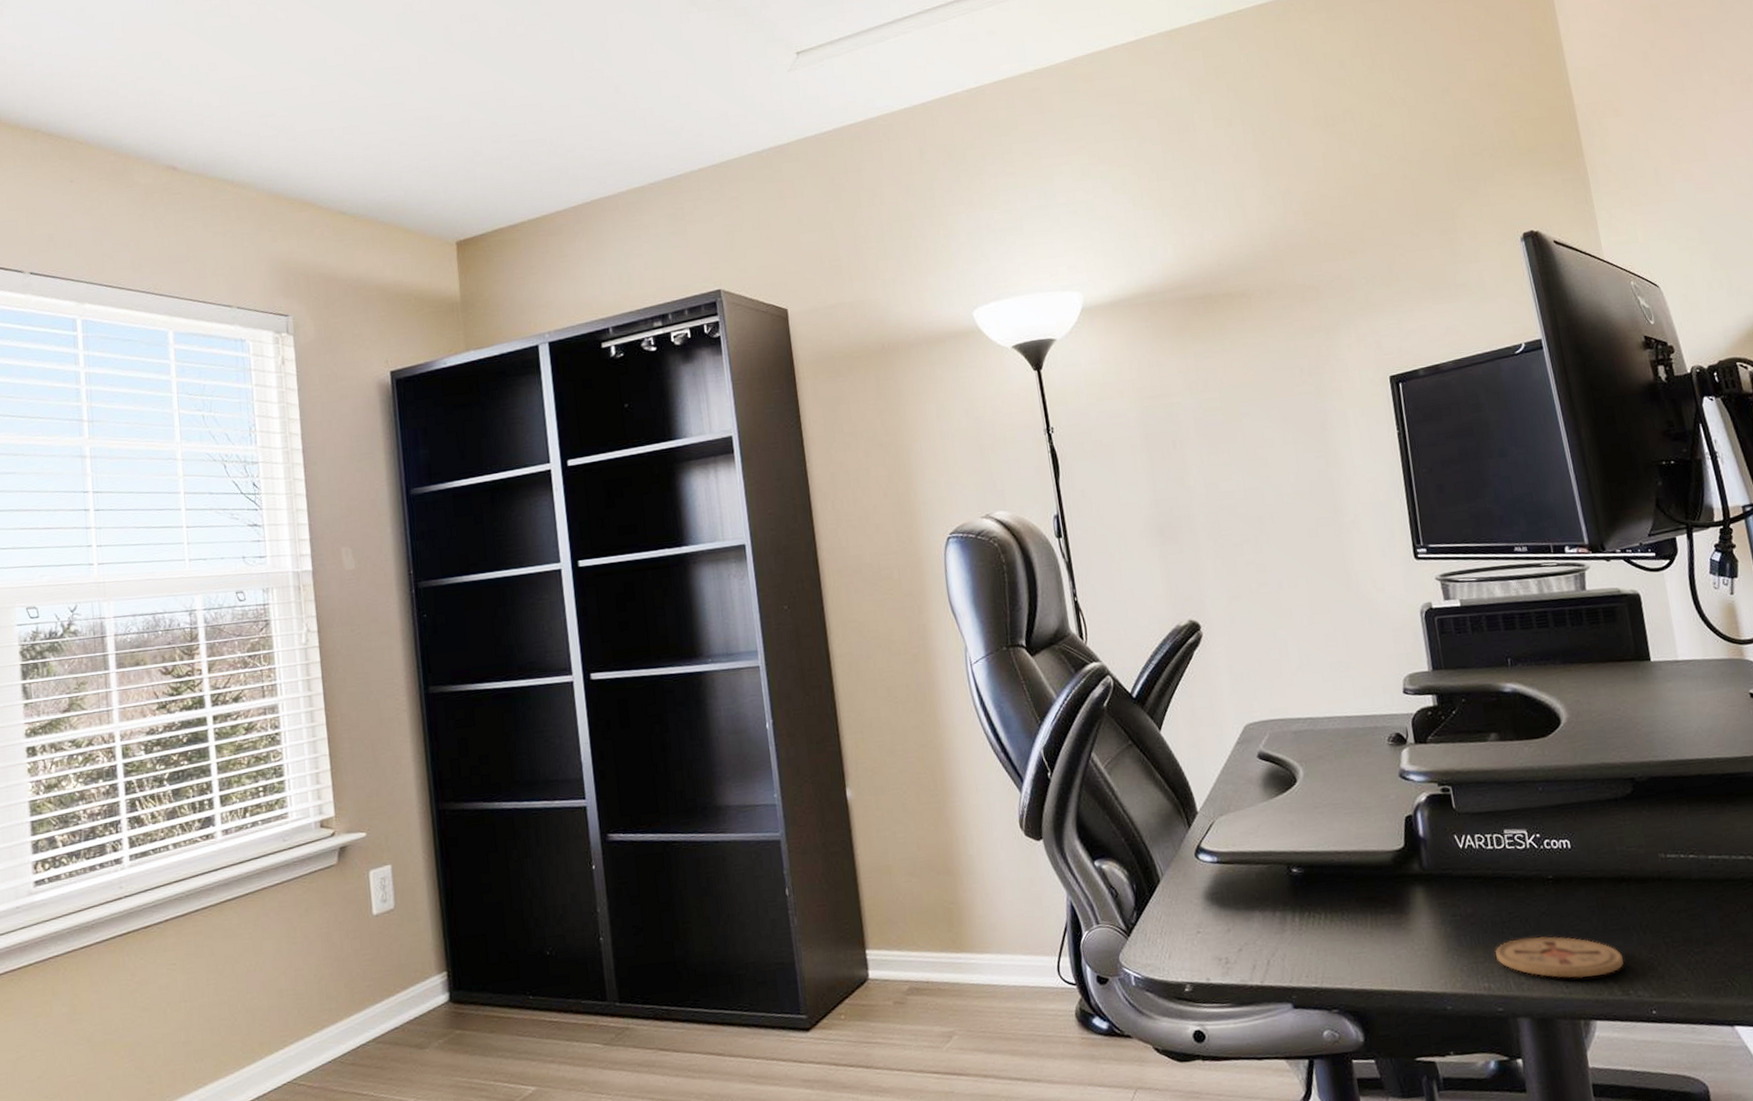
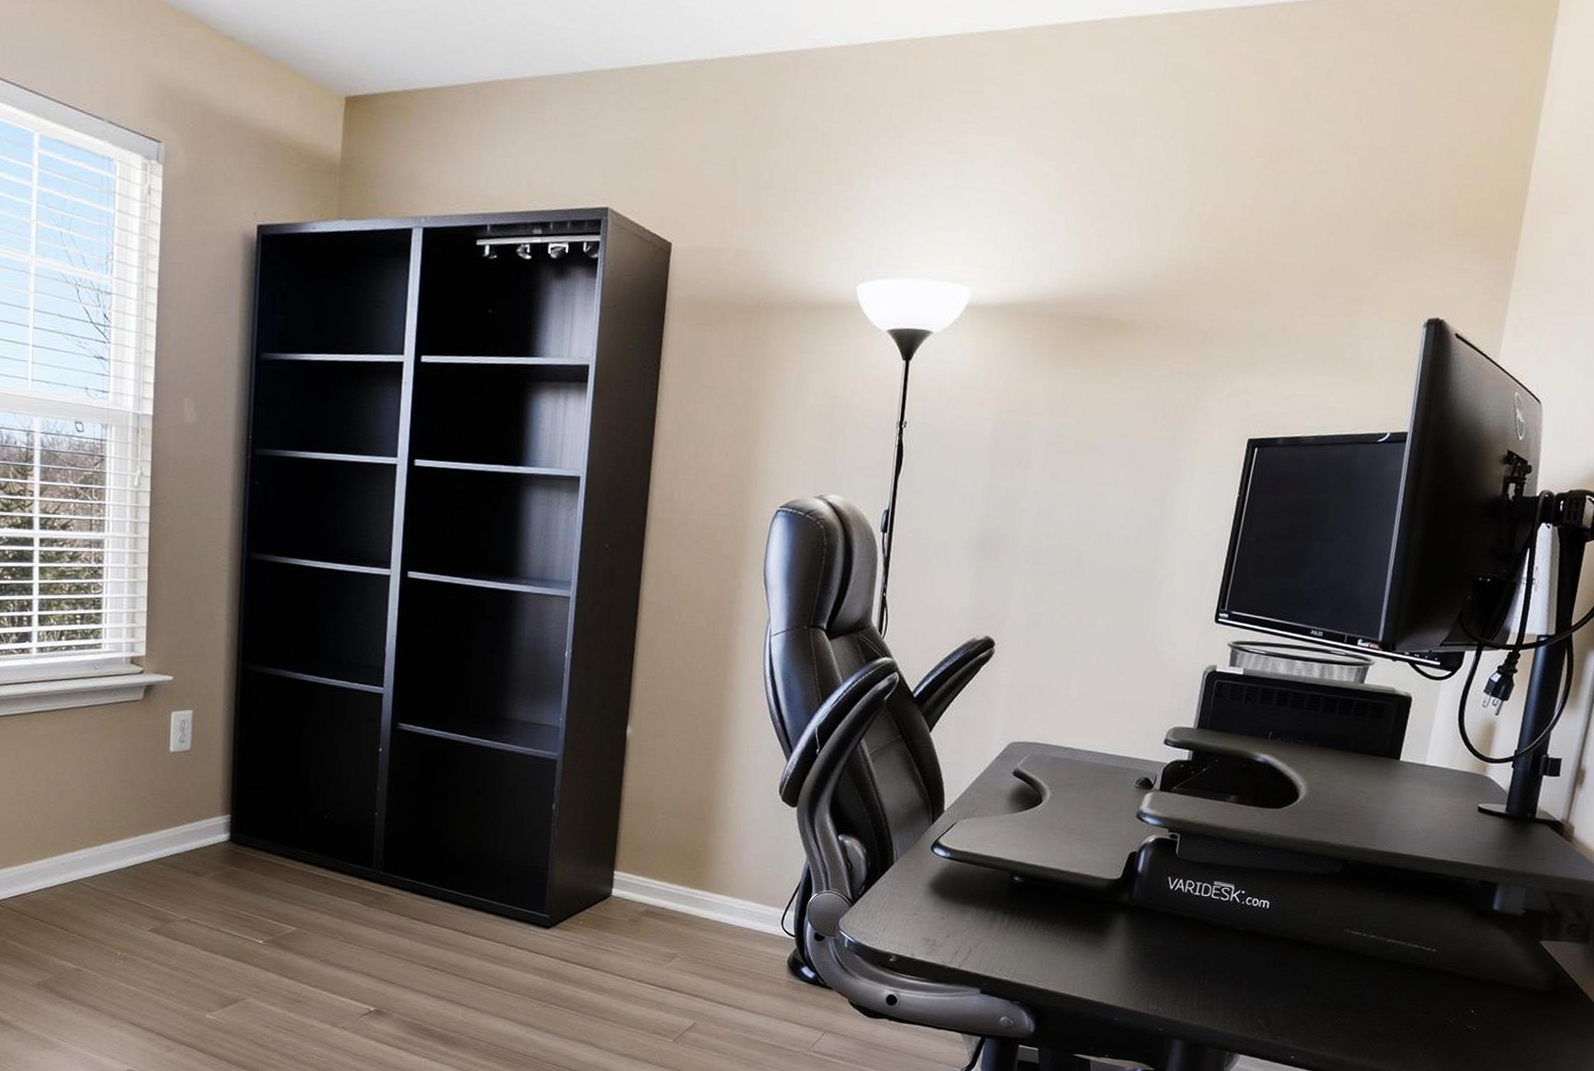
coaster: present [1495,936,1624,979] -> none [1171,975,1282,1019]

